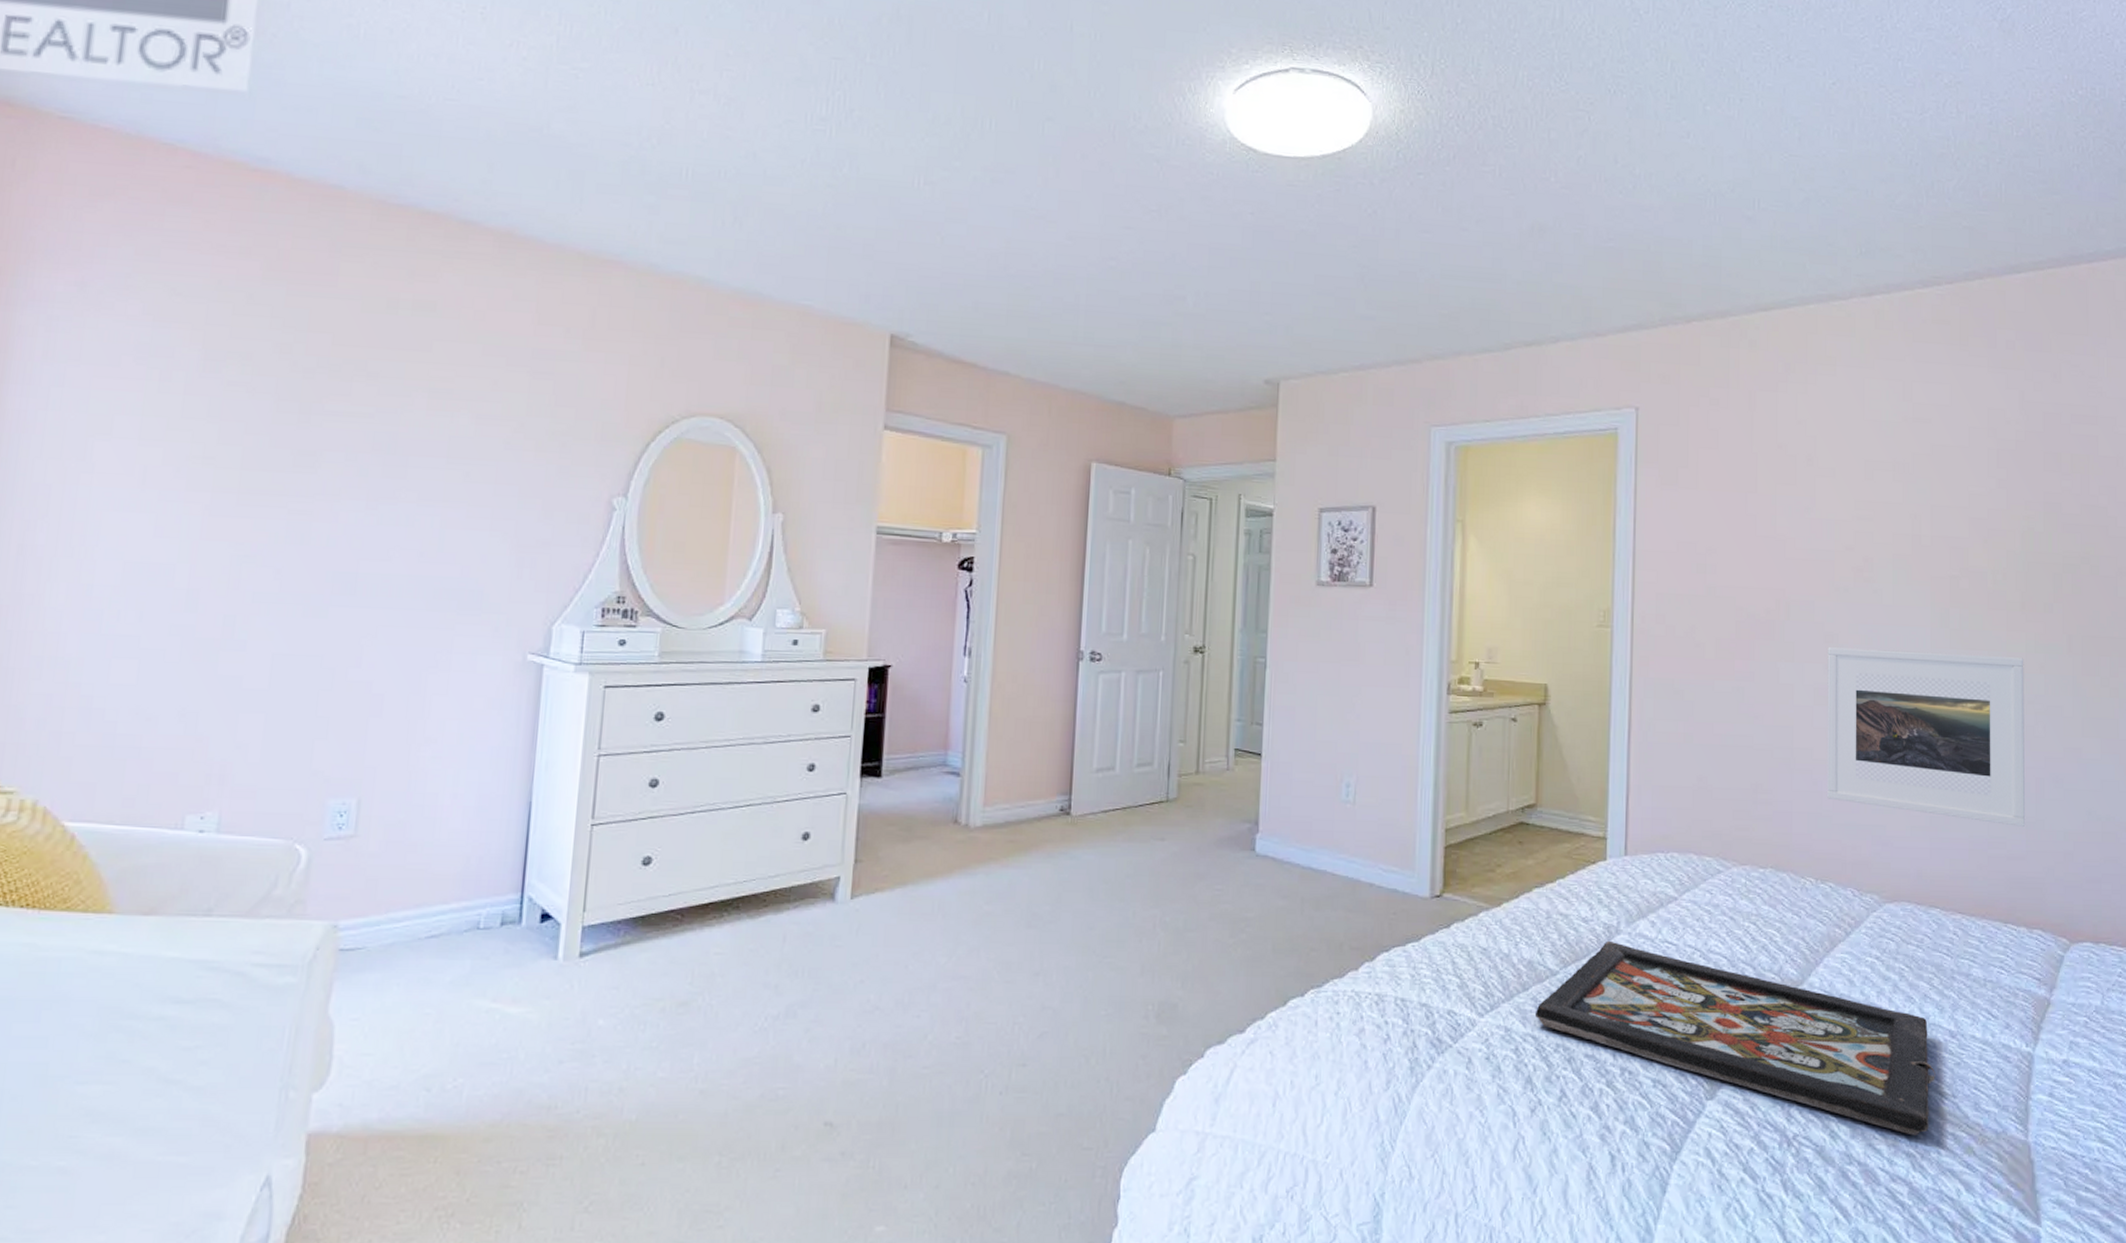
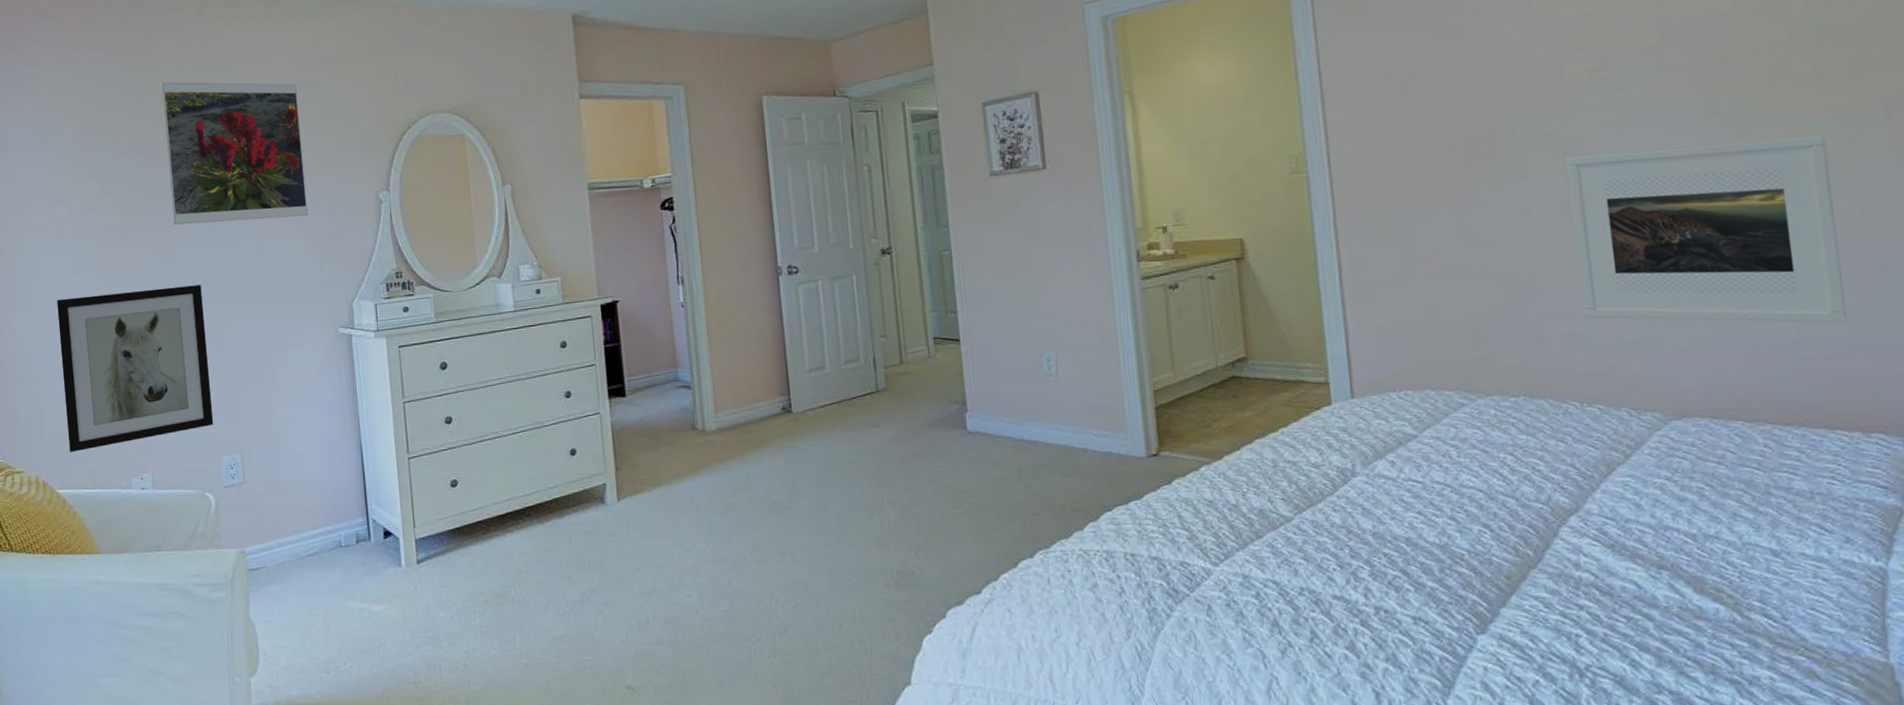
wall art: none [95,567,344,773] -> present [56,285,214,453]
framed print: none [320,314,527,512] -> present [161,81,309,225]
decorative tray: present [1536,940,1937,1136] -> none [1273,483,1759,662]

